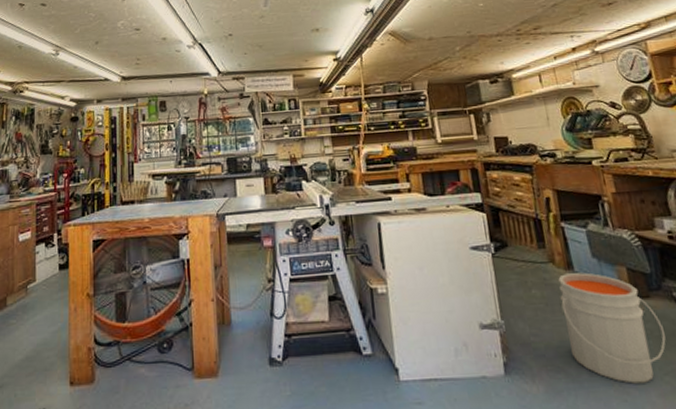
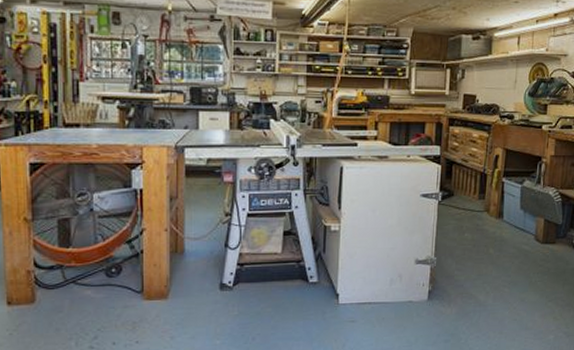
bucket: present [558,273,666,384] -> none [484,221,558,307]

